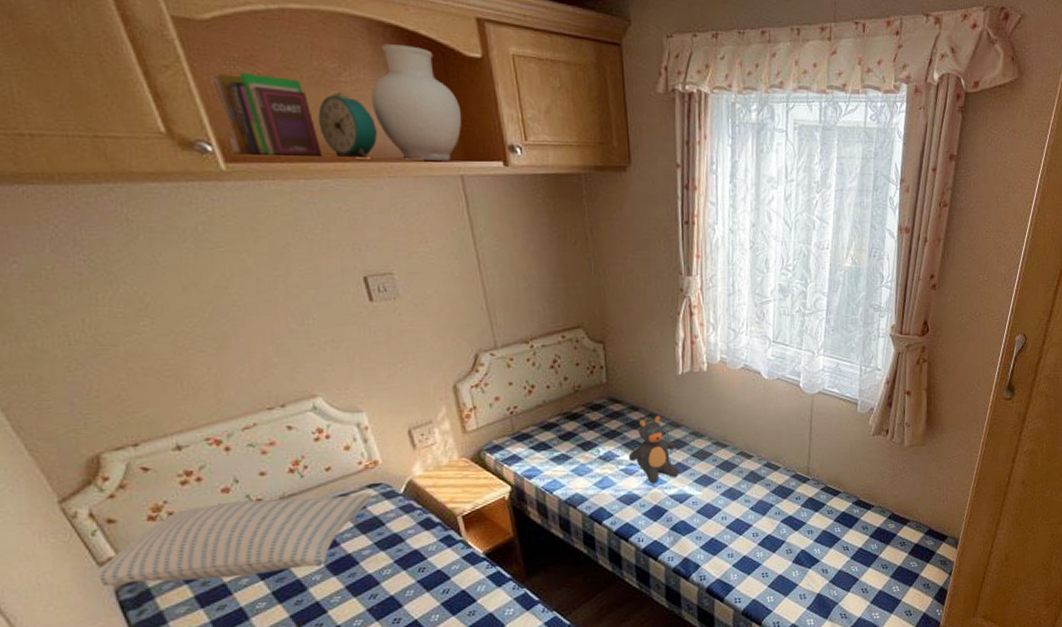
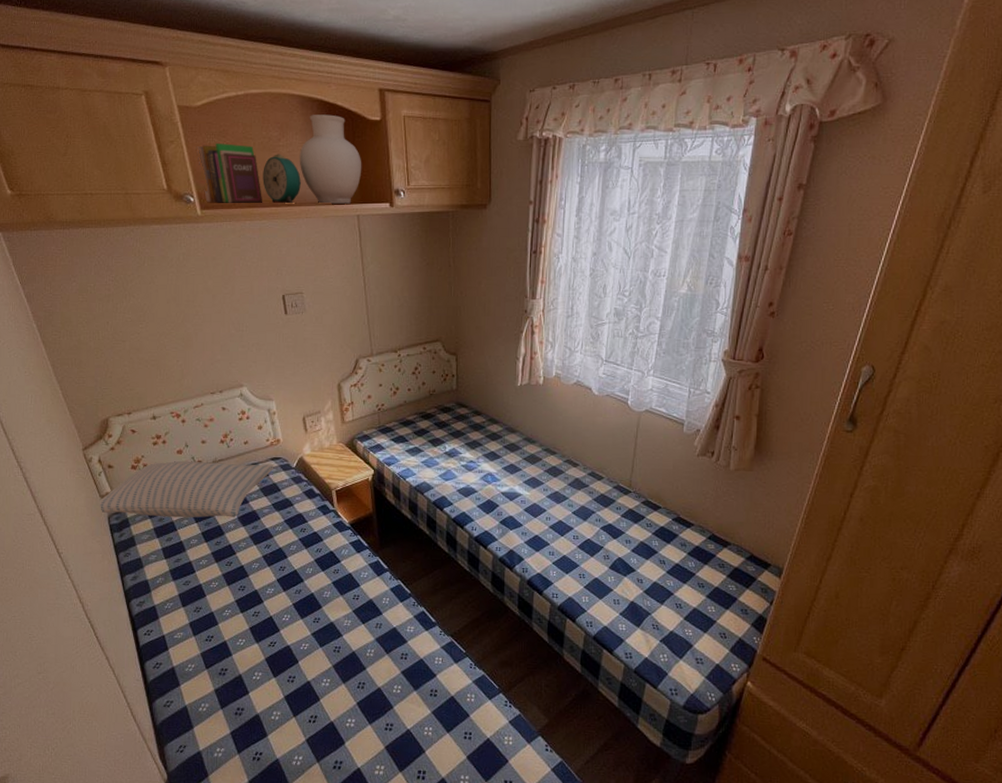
stuffed animal: present [628,415,679,484] -> none [469,421,512,481]

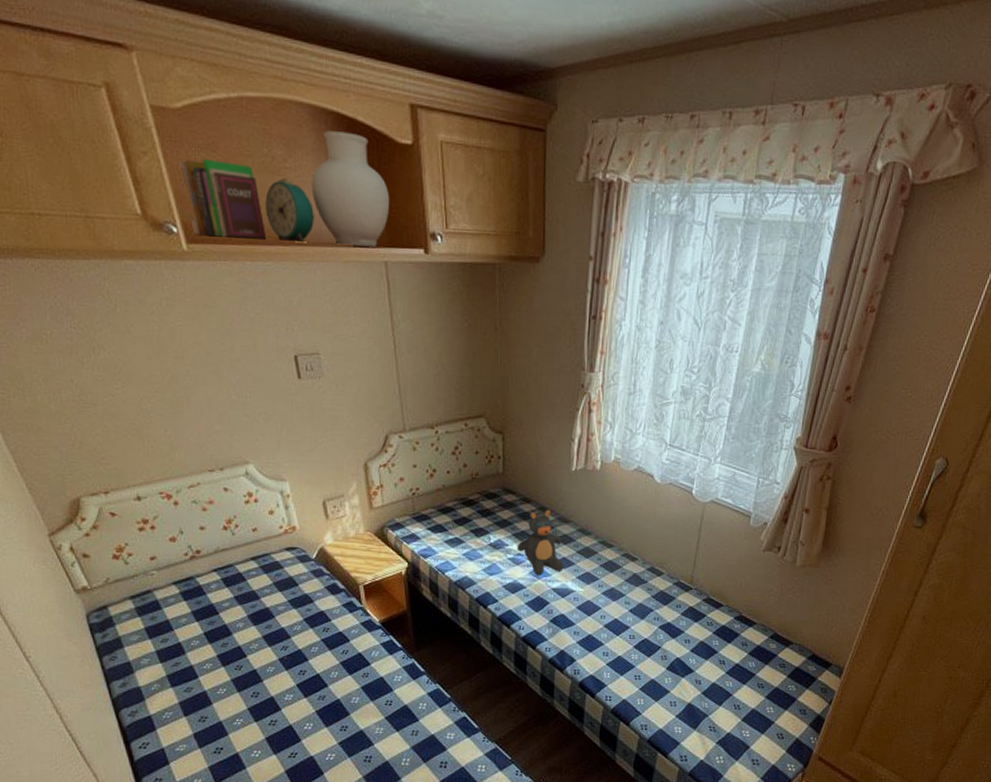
pillow: present [99,461,274,518] -> none [73,550,290,616]
stuffed animal: none [469,421,512,481] -> present [517,509,564,576]

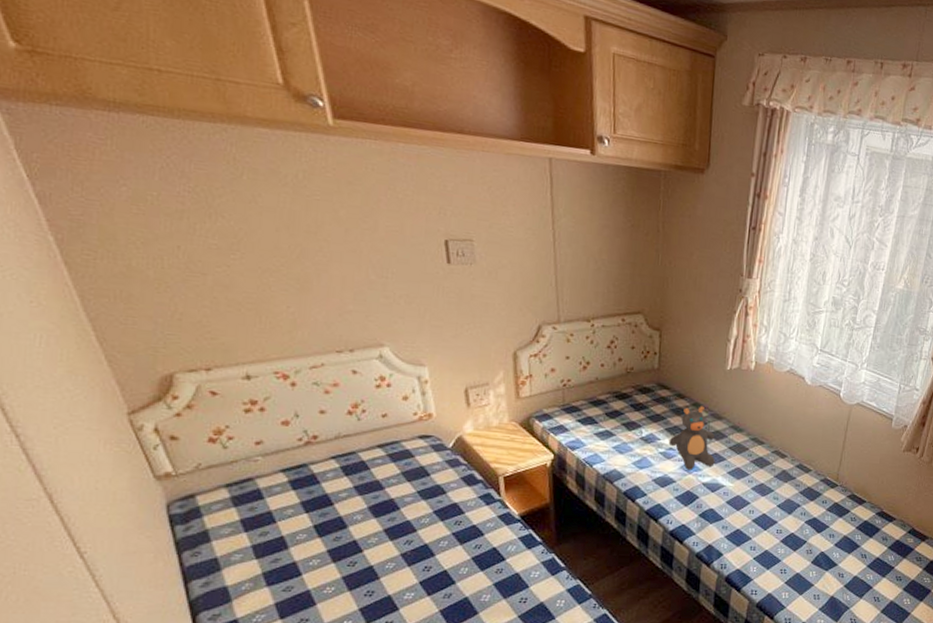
books: present [178,159,266,239] -> none [331,37,424,124]
alarm clock: present [265,178,314,243] -> none [425,67,478,131]
vase: present [311,131,390,247] -> none [476,28,559,143]

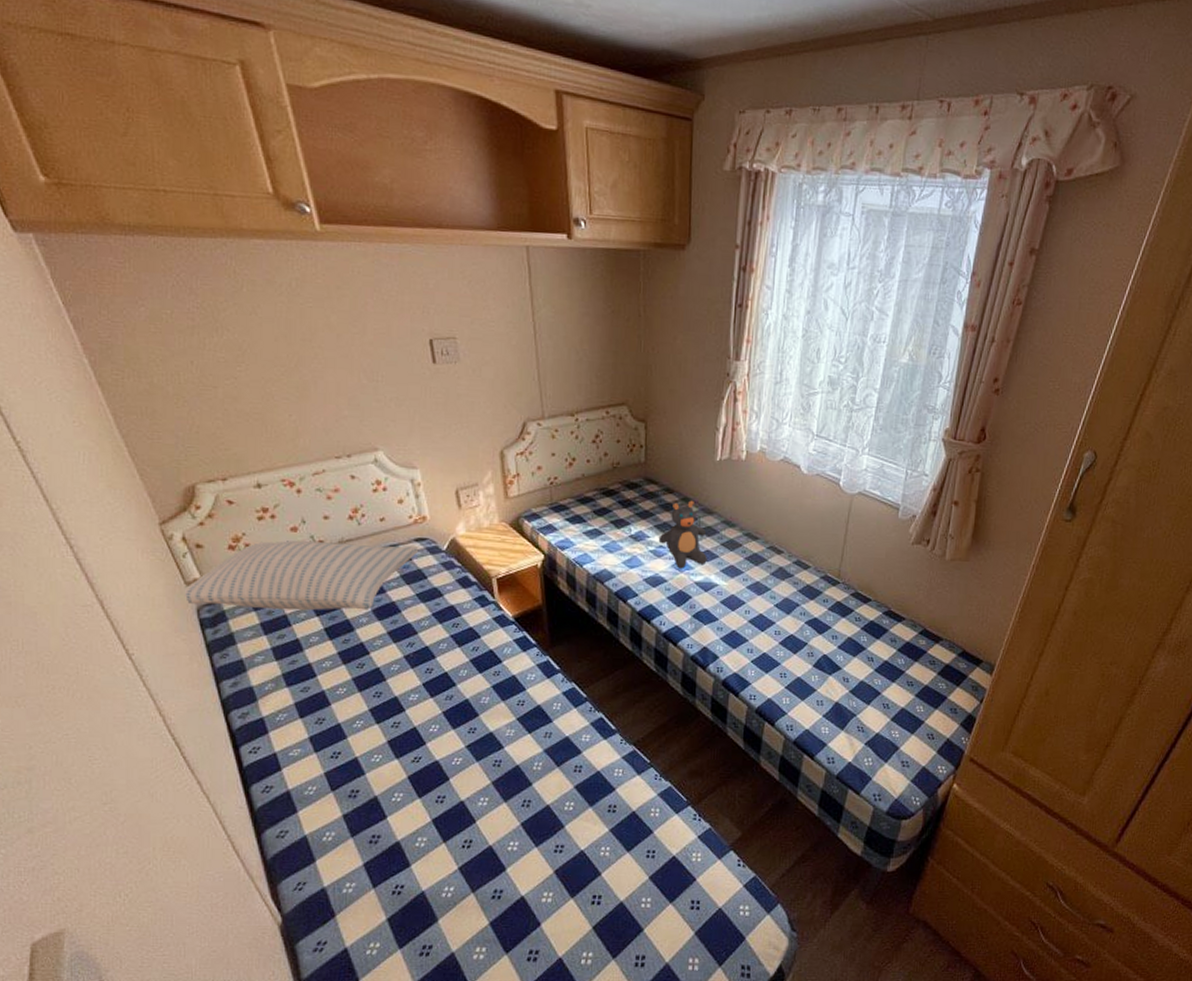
pillow: none [152,434,423,507] -> present [184,541,419,611]

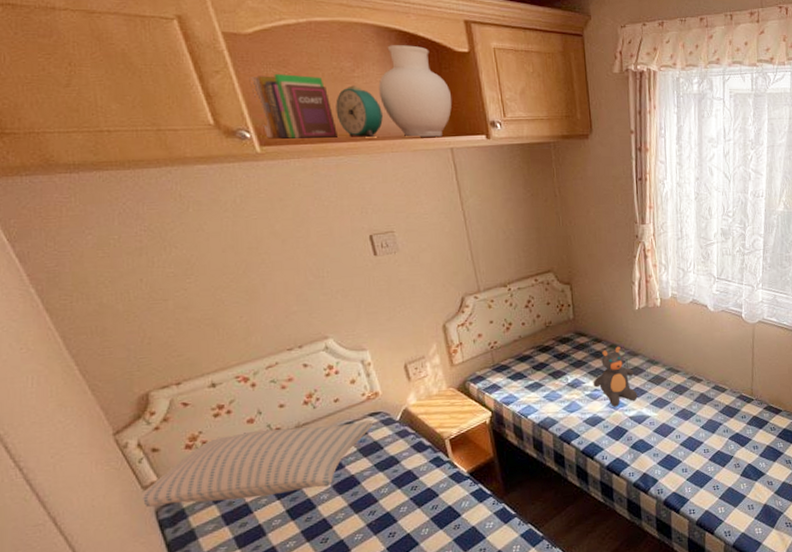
books: none [314,139,403,221] -> present [250,74,337,139]
alarm clock: none [403,160,454,226] -> present [336,85,383,138]
vase: none [451,114,533,231] -> present [378,45,452,137]

